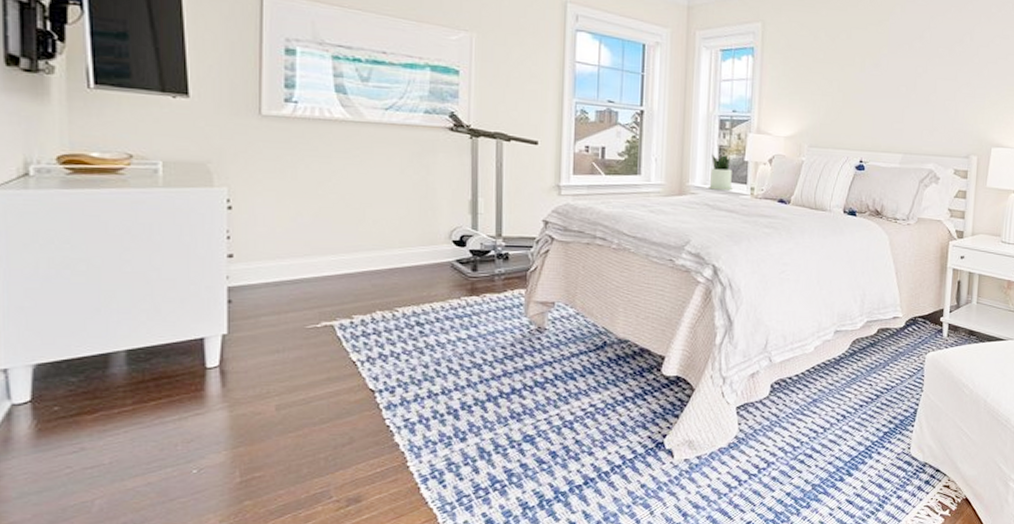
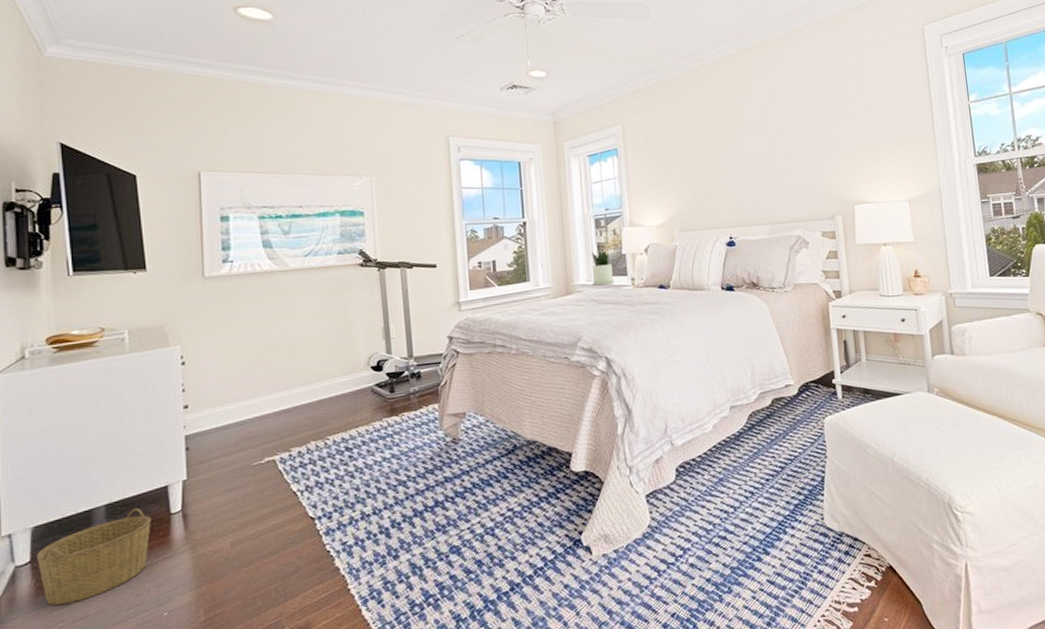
basket: none [39,357,181,451] -> present [37,507,151,606]

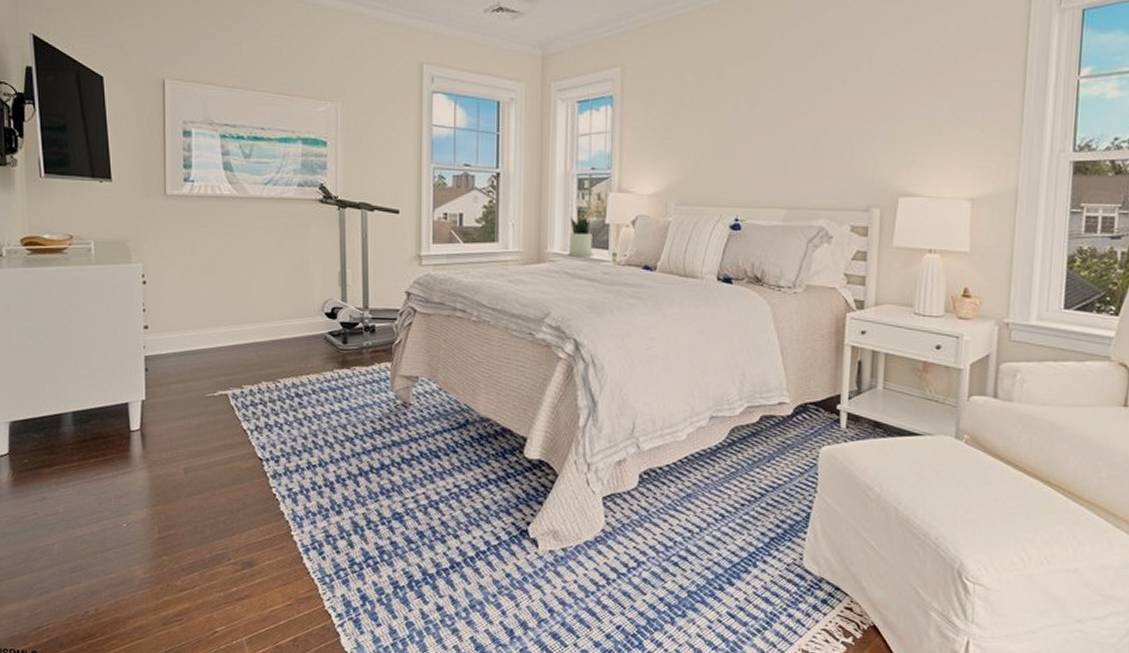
basket: present [37,507,151,606] -> none [14,419,113,499]

